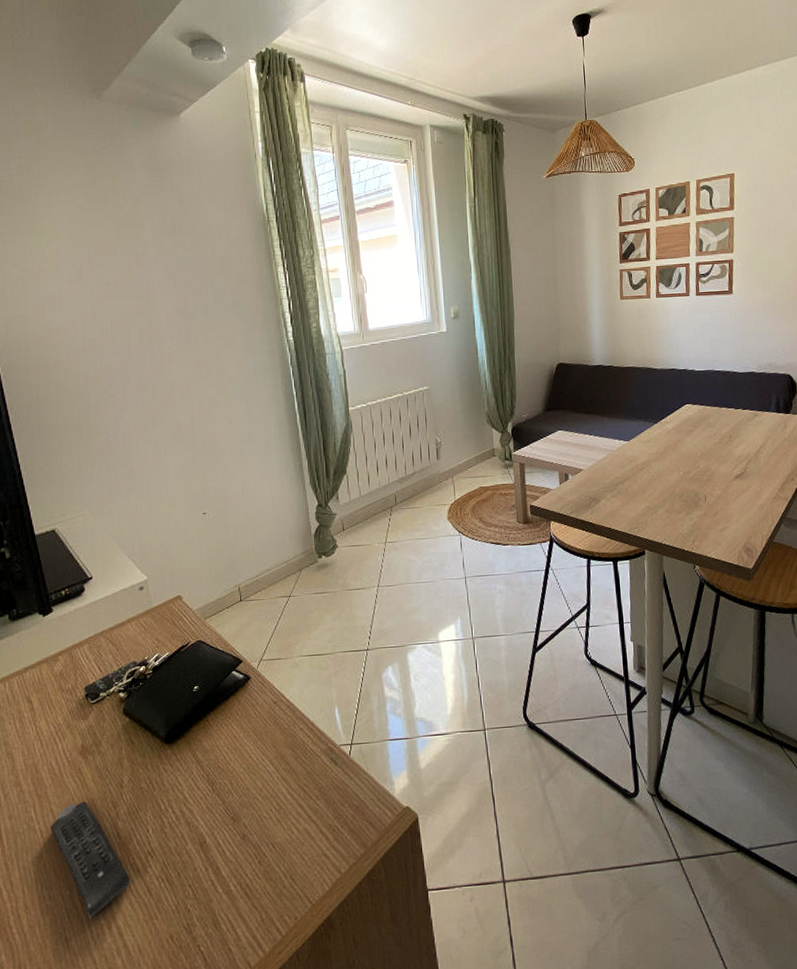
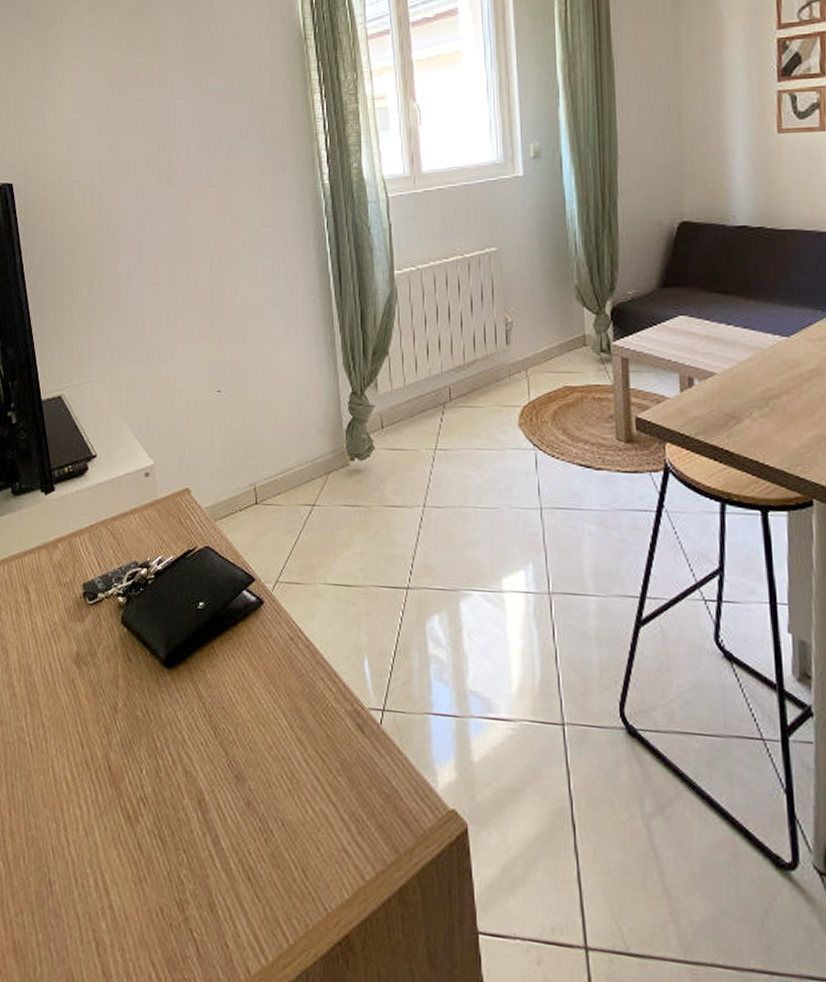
remote control: present [50,801,131,918] -> none [40,719,120,863]

